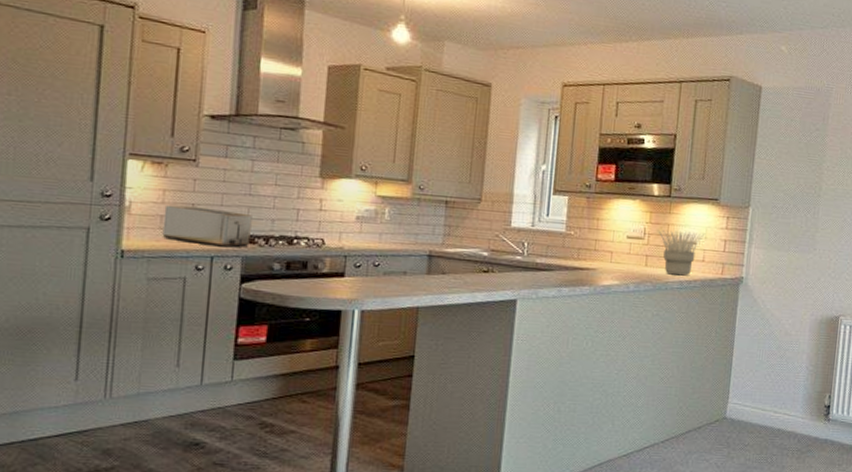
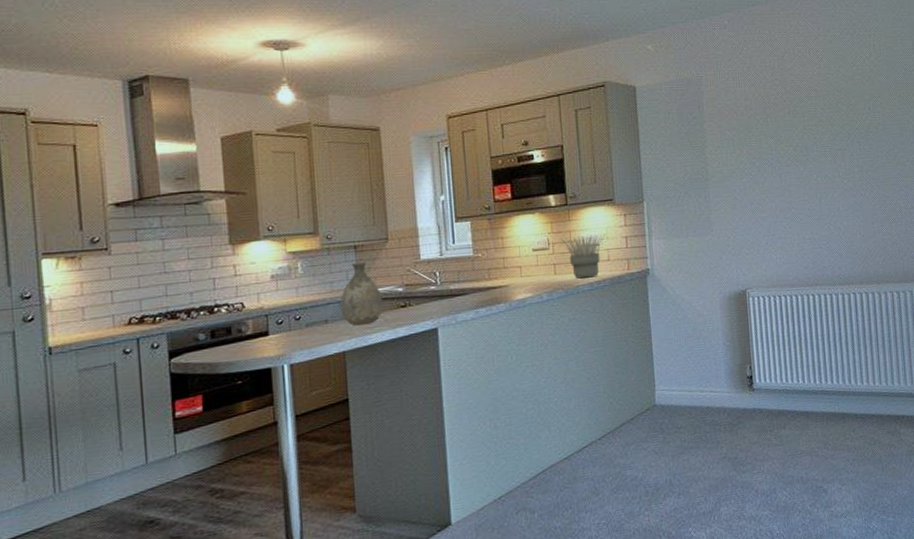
toaster: present [162,205,252,248] -> none [84,291,172,330]
vase: none [421,218,466,284] -> present [340,262,383,326]

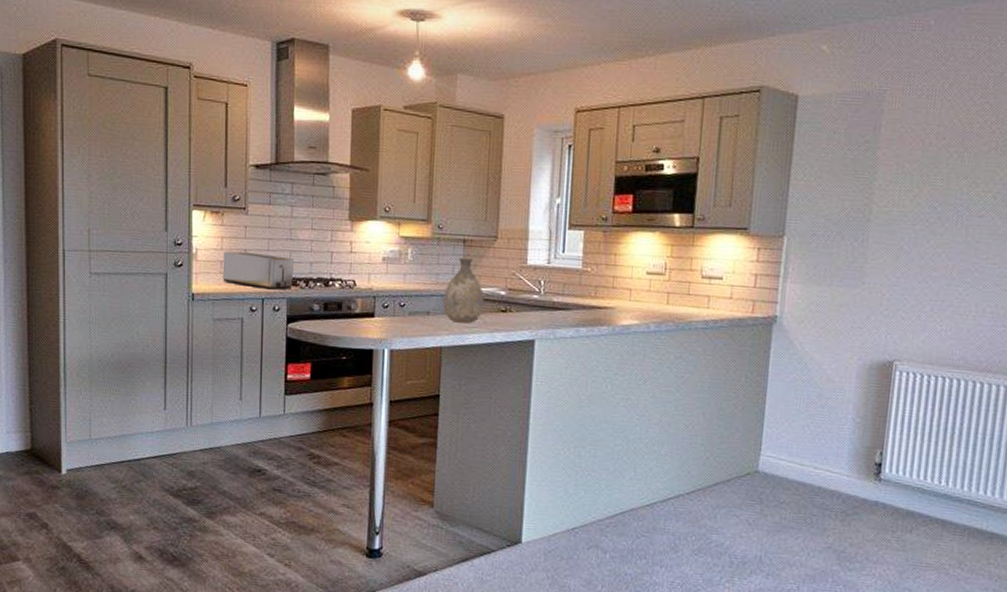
toaster: none [84,291,172,330] -> present [222,251,294,290]
potted plant: present [561,233,606,279] -> none [680,264,733,315]

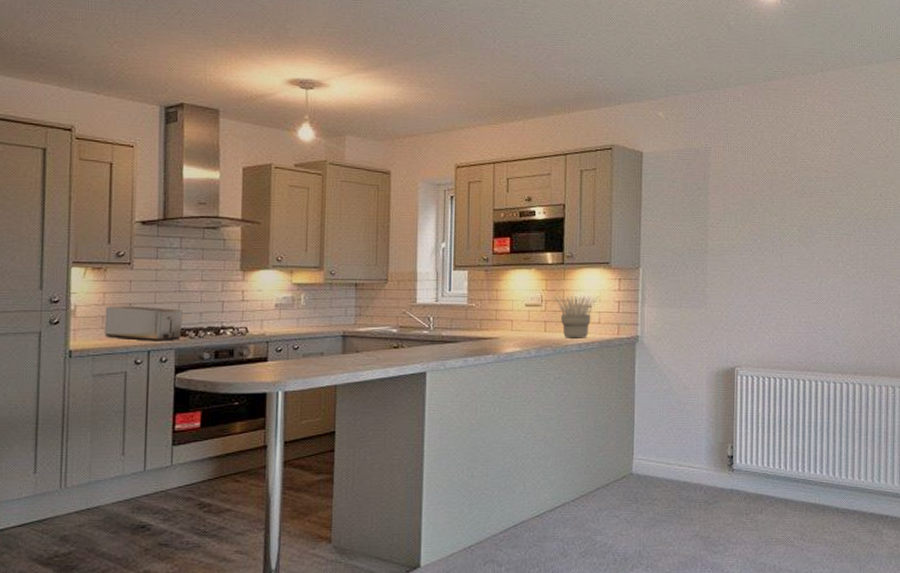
vase: present [443,258,485,324] -> none [336,300,377,361]
potted plant: none [680,264,733,315] -> present [554,295,599,338]

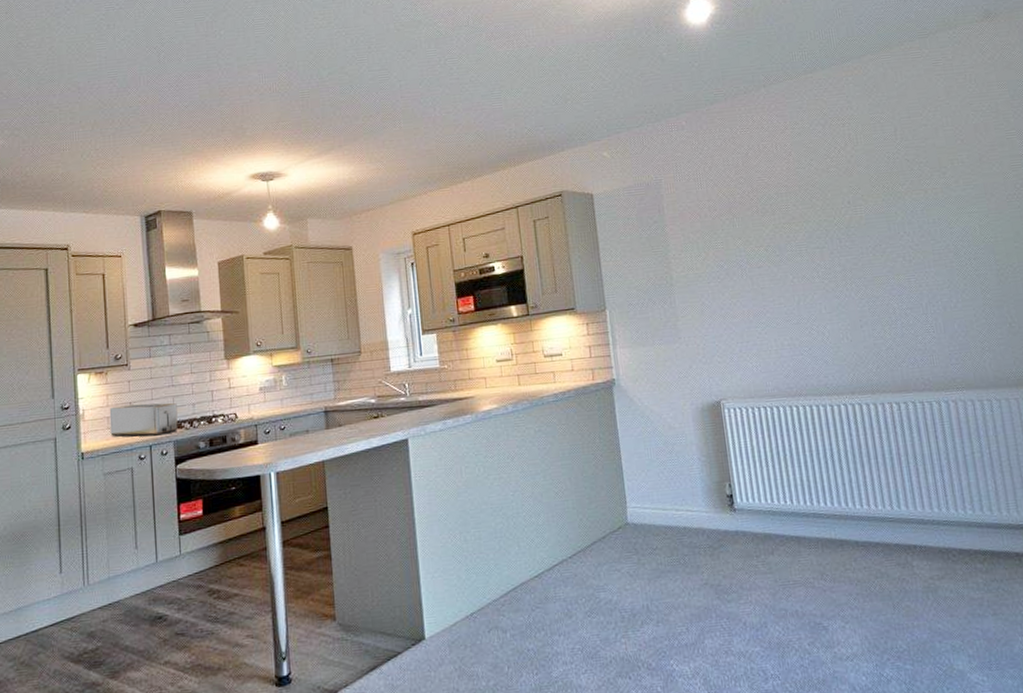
potted plant: present [554,295,599,338] -> none [524,343,569,390]

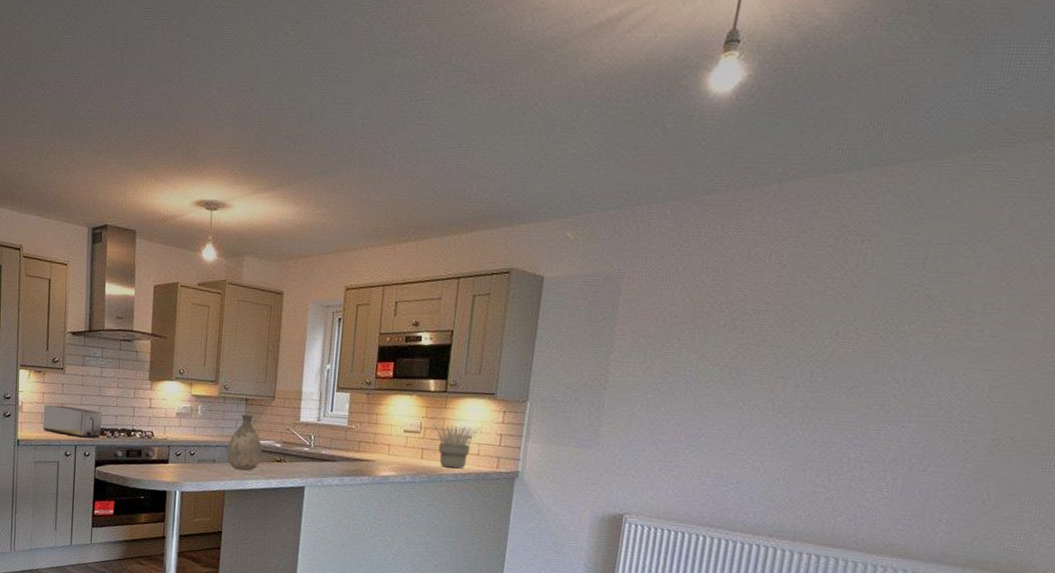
vase: none [319,375,358,436] -> present [227,414,263,471]
potted plant: none [524,343,569,390] -> present [433,424,481,469]

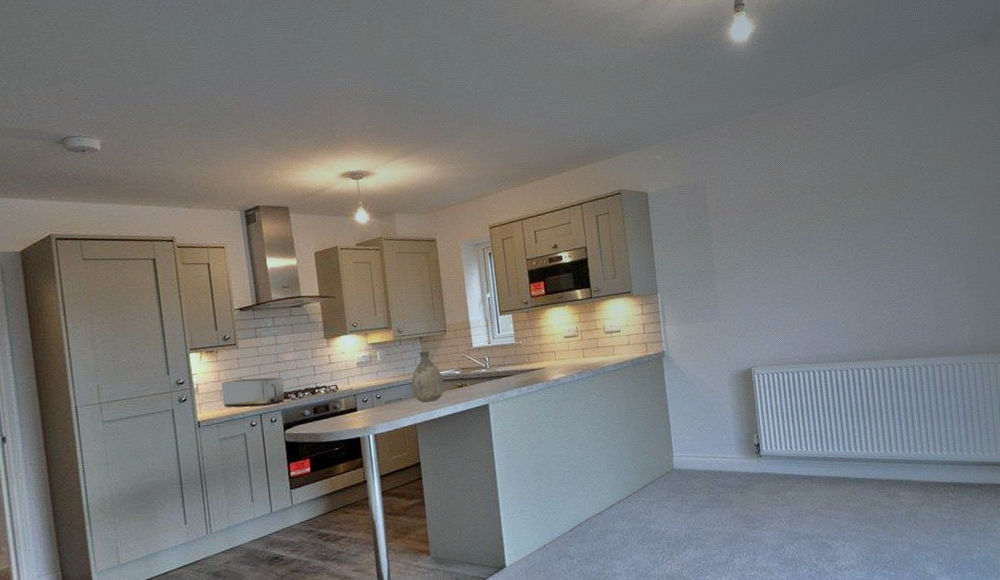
potted plant: present [433,424,481,469] -> none [587,321,626,361]

